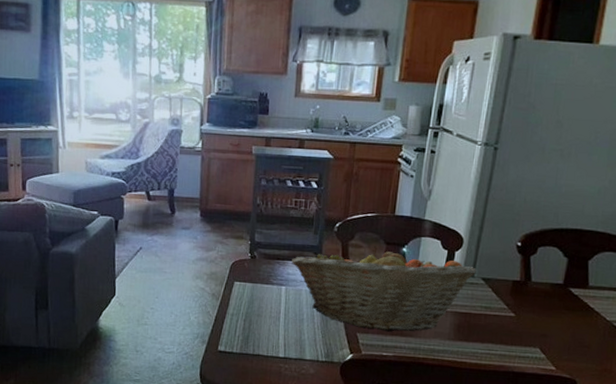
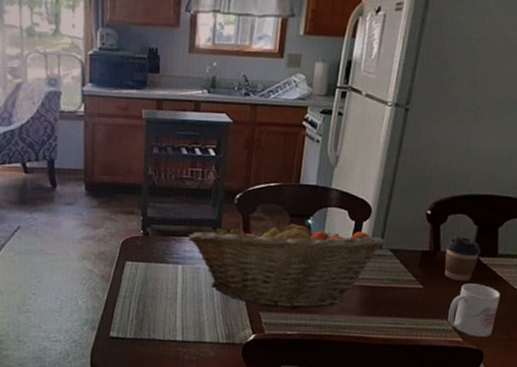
coffee cup: none [535,267,571,311] -> present [444,236,481,281]
mug: none [540,313,592,367] -> present [447,283,500,337]

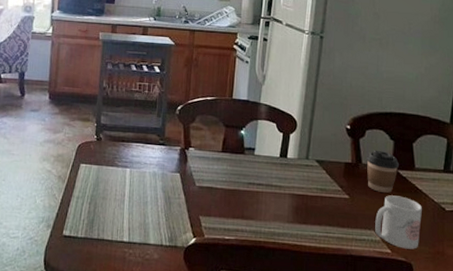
fruit basket: present [188,217,386,309] -> none [136,127,311,215]

